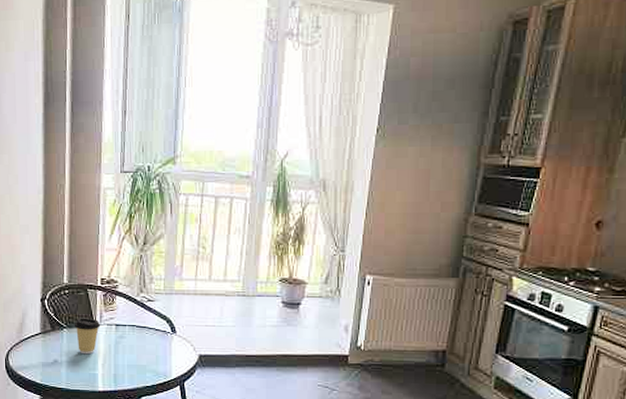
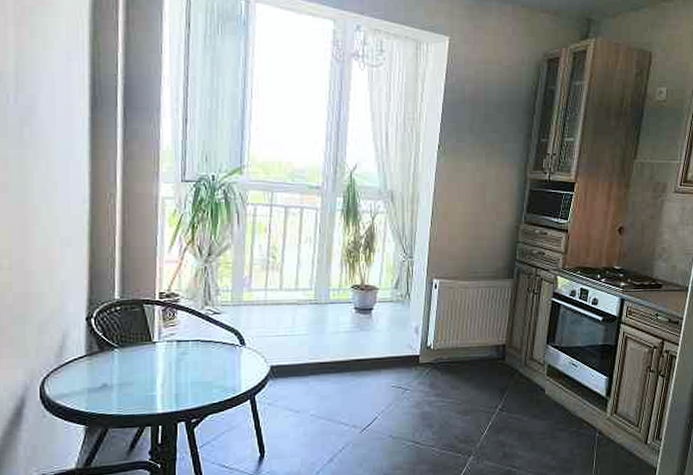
coffee cup: present [74,318,101,355] -> none [127,335,160,375]

